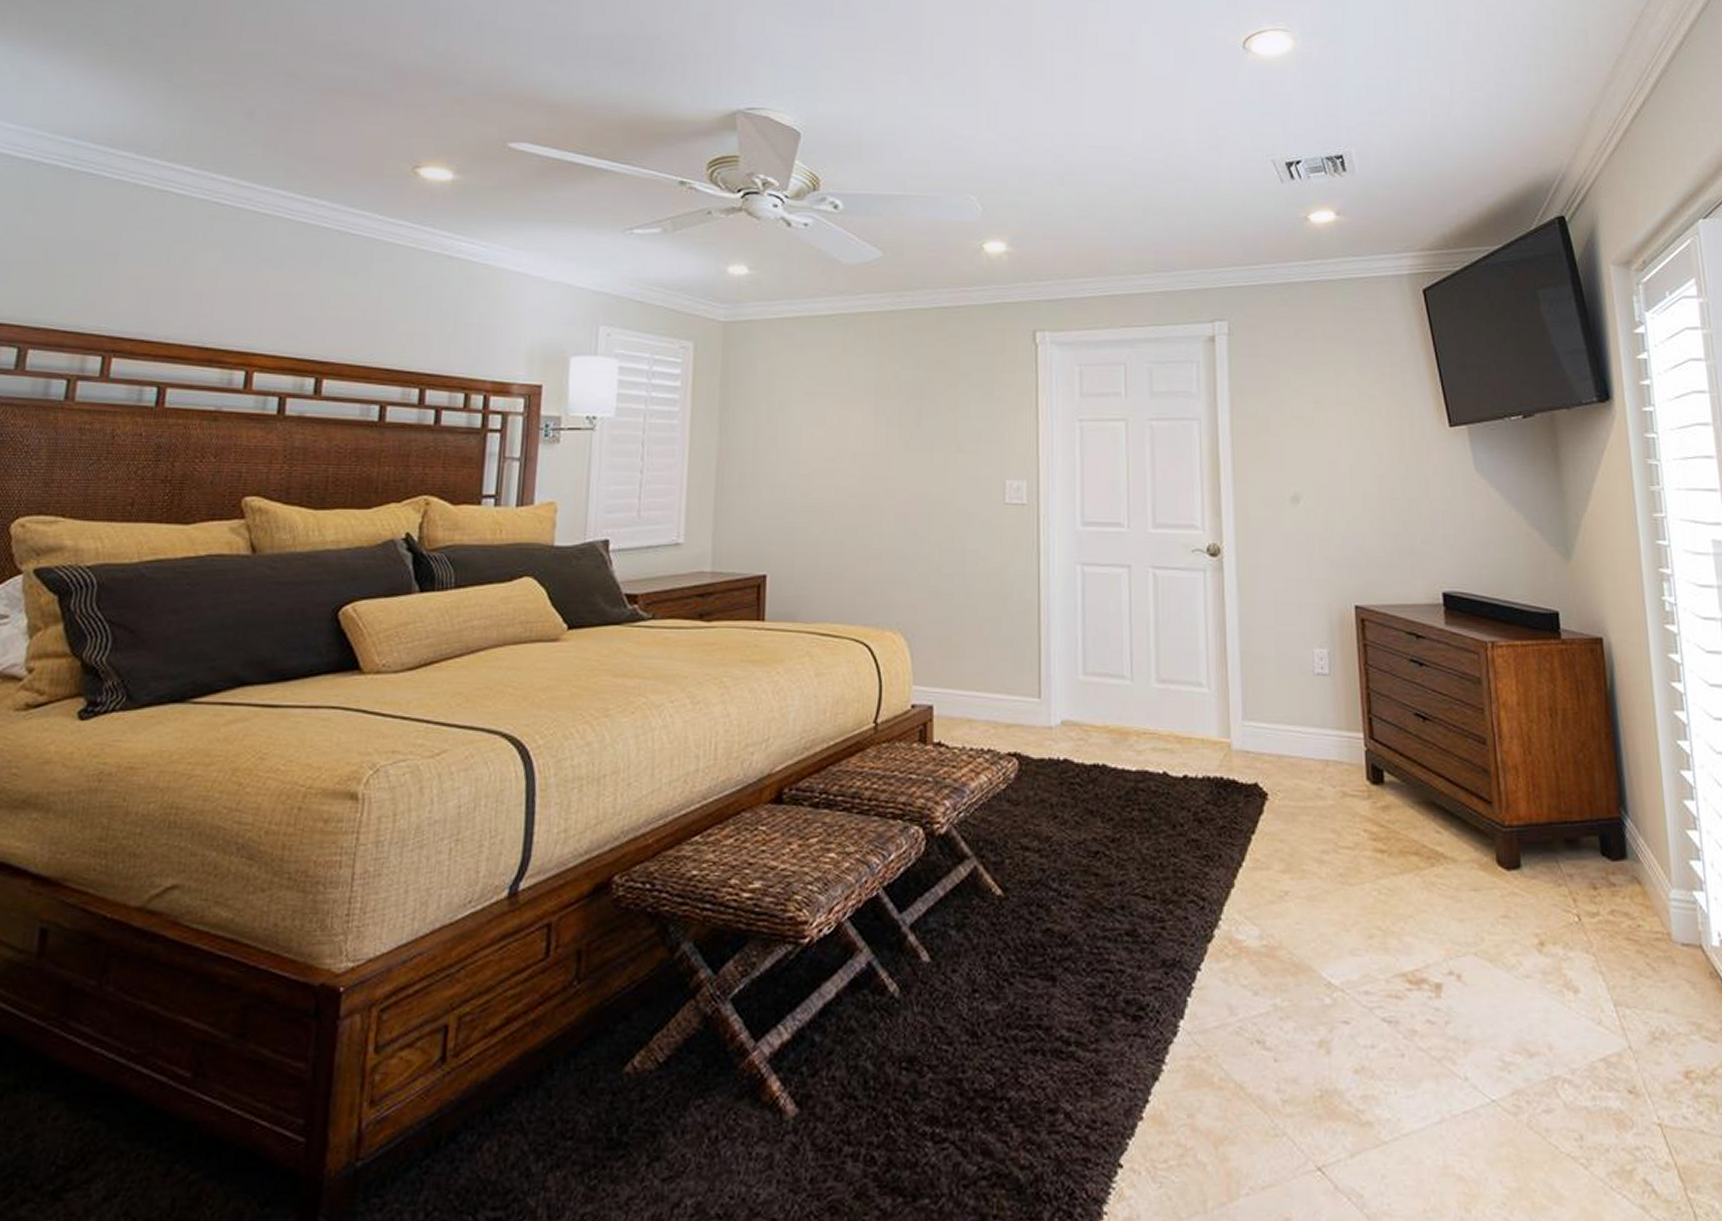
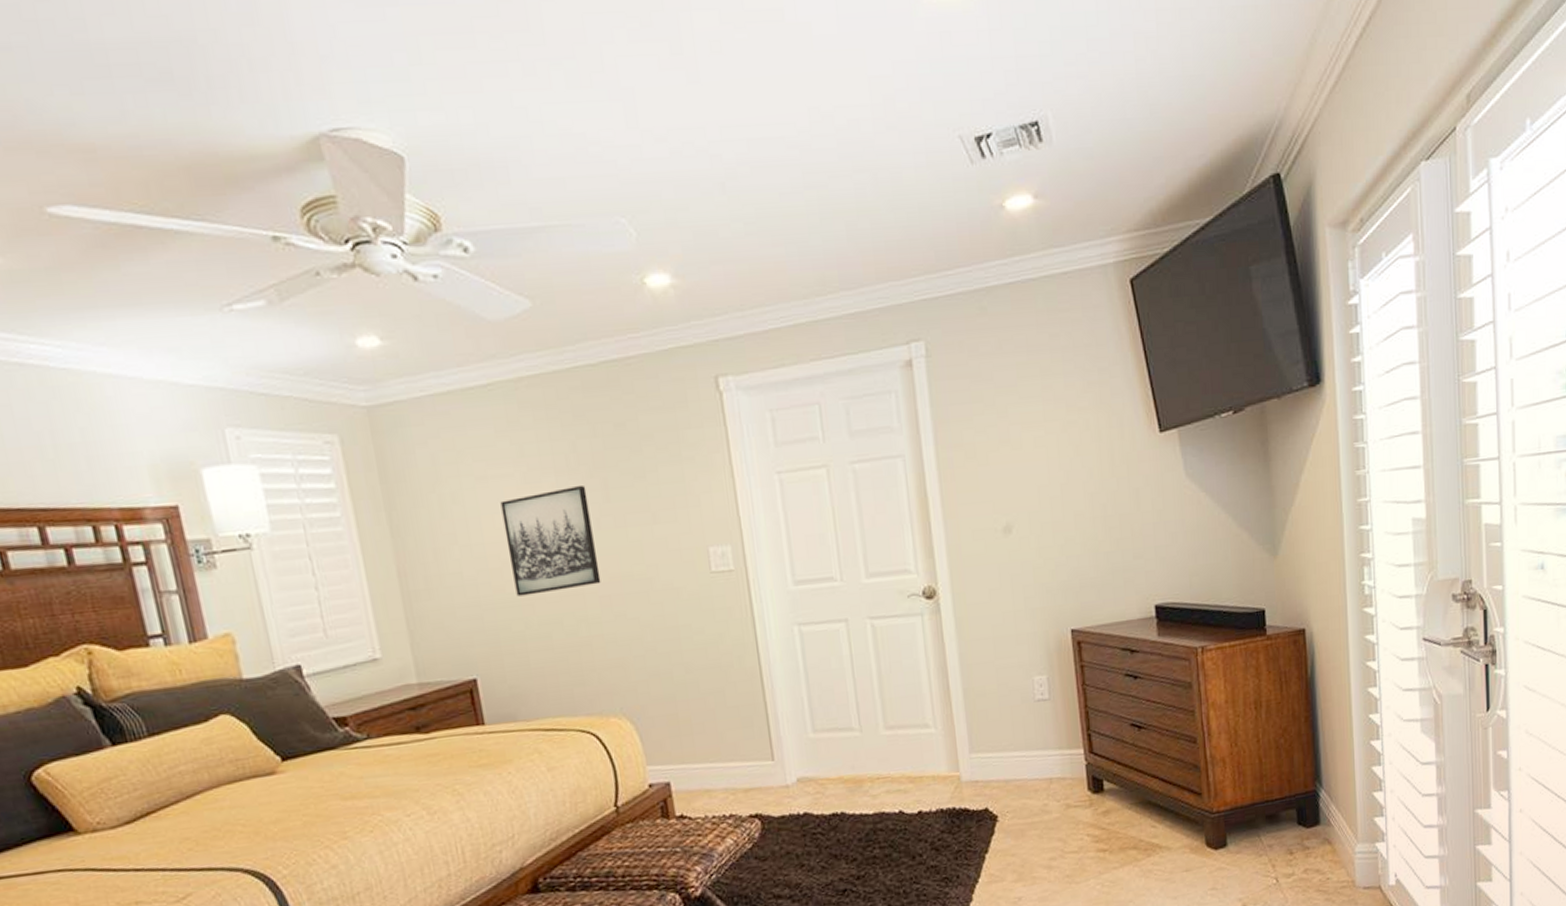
wall art: none [820,409,901,503] -> present [500,484,601,597]

